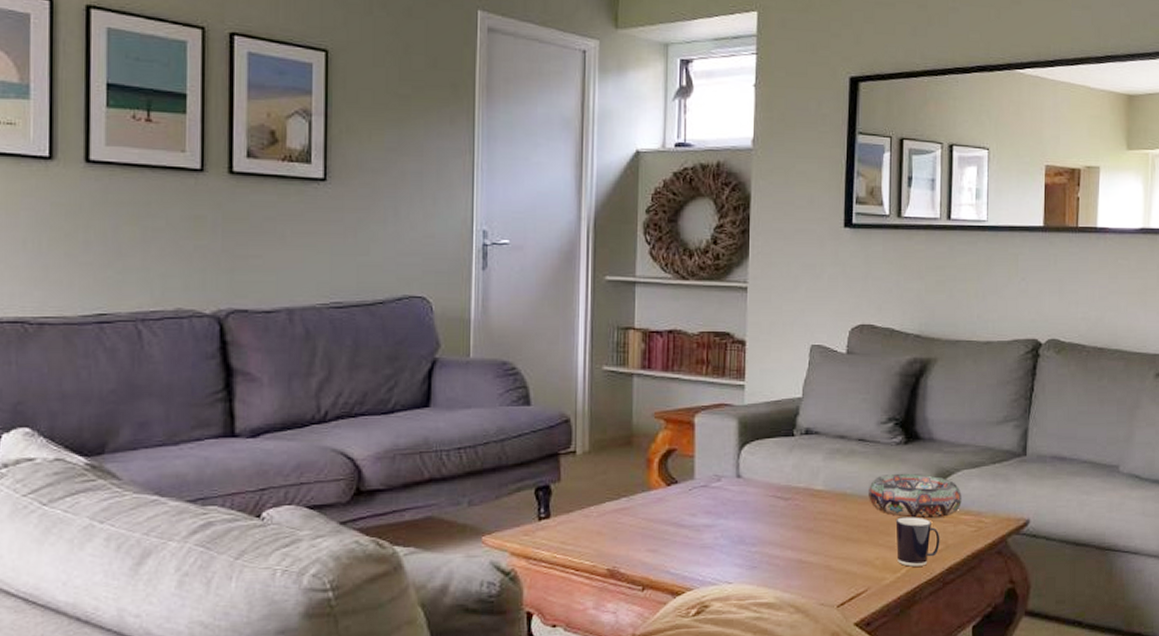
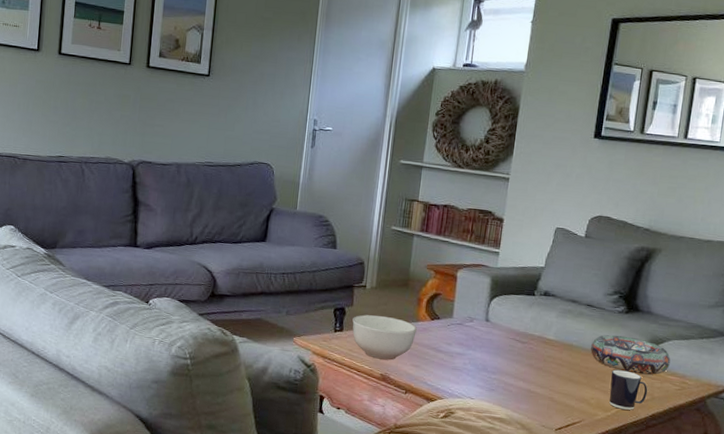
bowl: none [562,488,649,549] -> present [352,314,417,360]

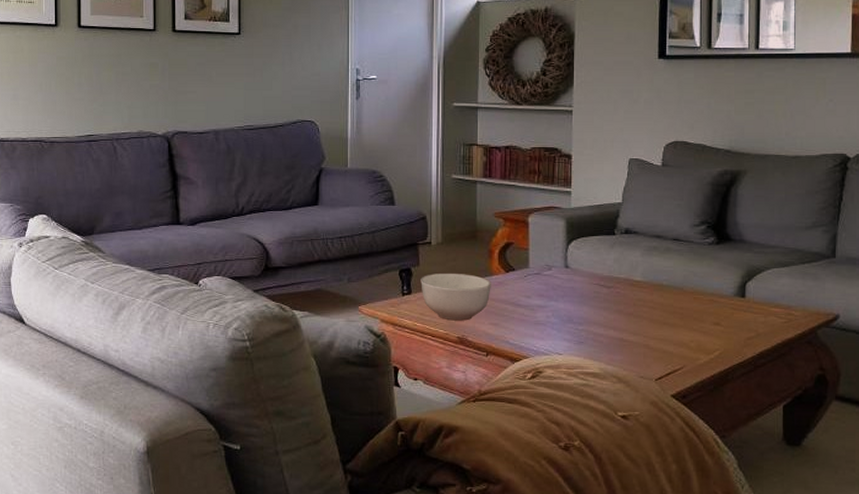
decorative bowl: present [590,334,671,375] -> none [682,269,772,310]
mug: present [609,369,648,410] -> none [708,307,751,350]

